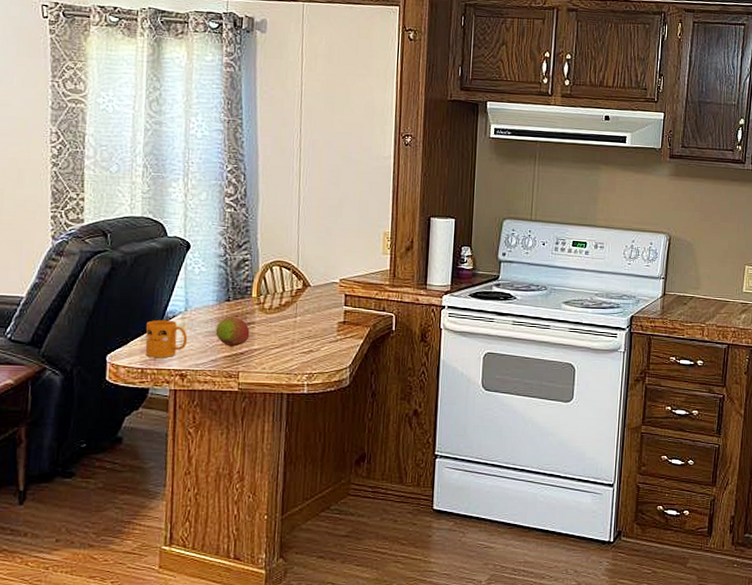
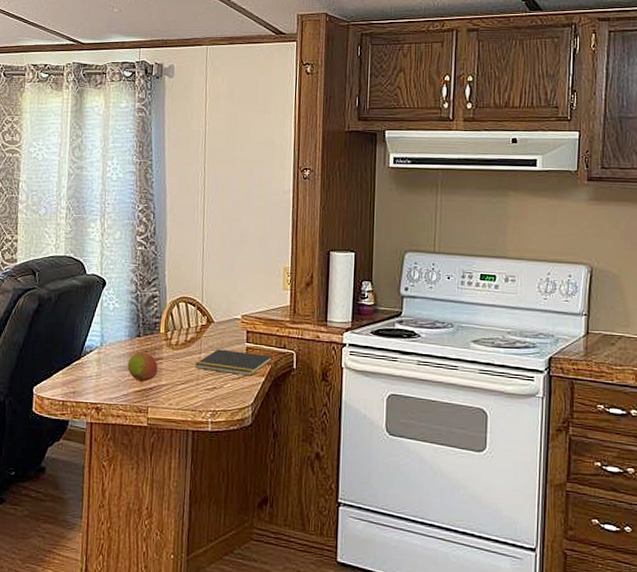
mug: present [145,320,188,358] -> none [66,354,103,392]
notepad: none [289,313,372,338] -> present [194,349,273,376]

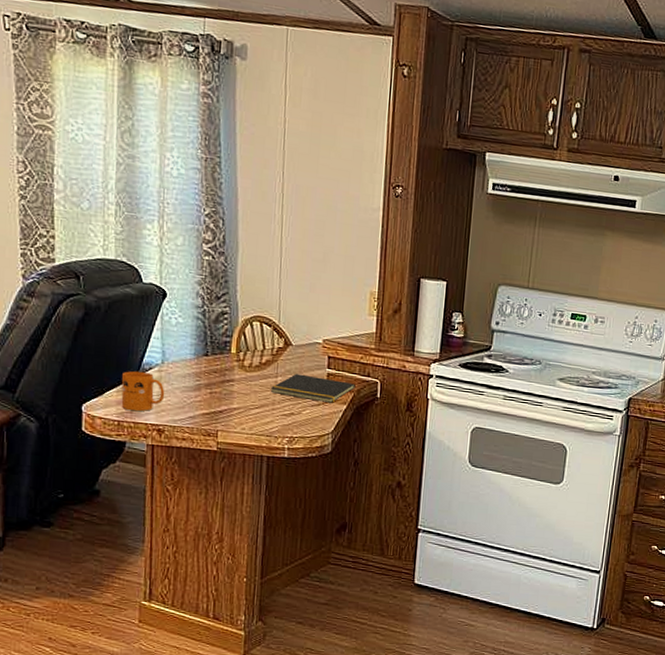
mug: none [66,354,103,392] -> present [121,371,165,412]
fruit: present [127,351,158,382] -> none [193,371,229,404]

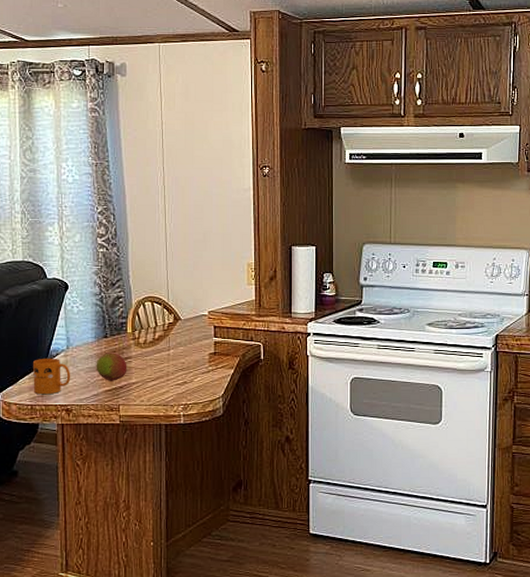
fruit: none [193,371,229,404] -> present [96,351,127,381]
notepad: present [270,373,356,403] -> none [164,345,241,369]

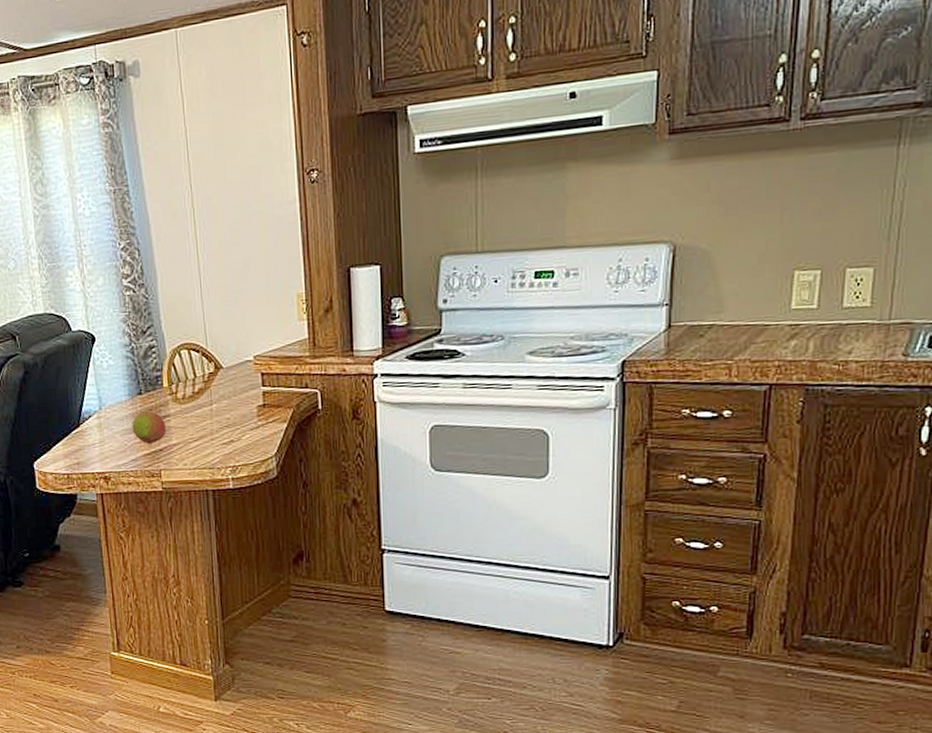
mug: present [33,359,71,395] -> none [65,421,107,462]

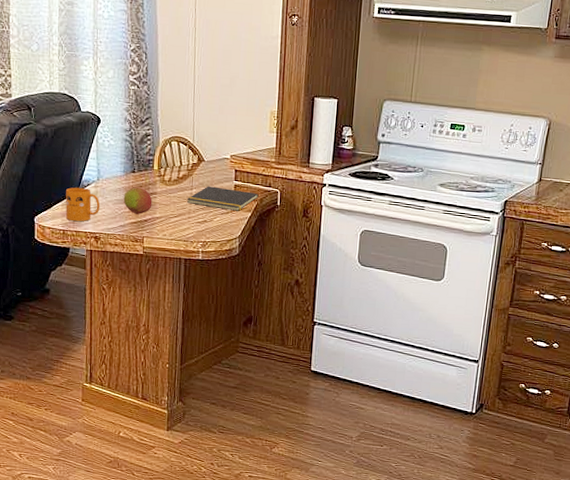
mug: none [65,421,107,462] -> present [65,187,101,222]
notepad: none [206,397,294,424] -> present [186,186,259,211]

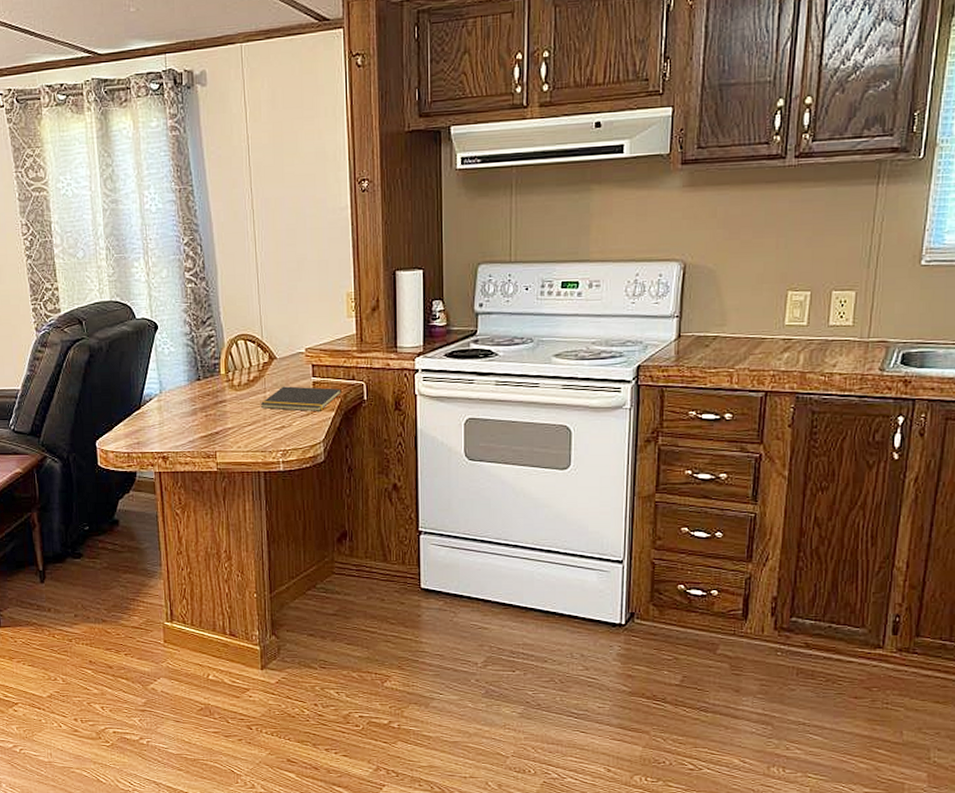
mug: present [65,187,101,222] -> none [127,404,166,442]
fruit: present [123,186,152,214] -> none [190,395,223,427]

